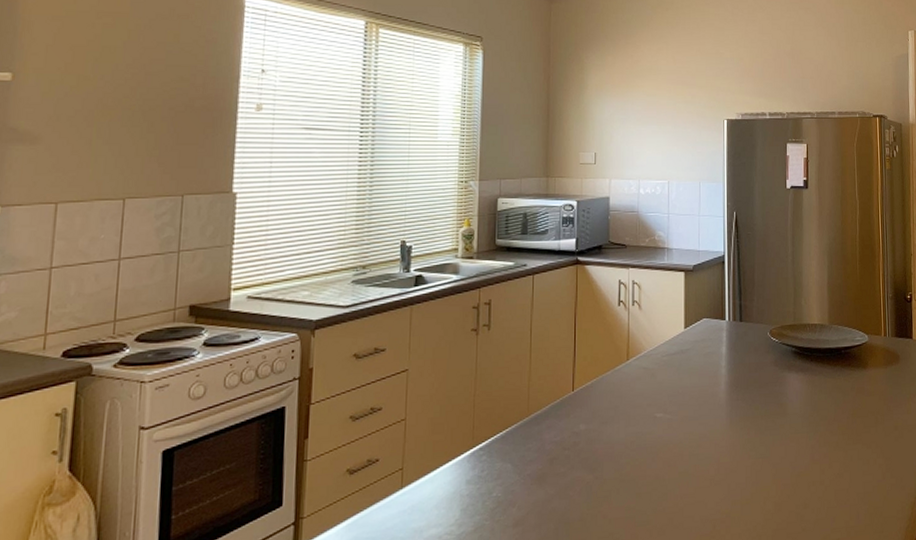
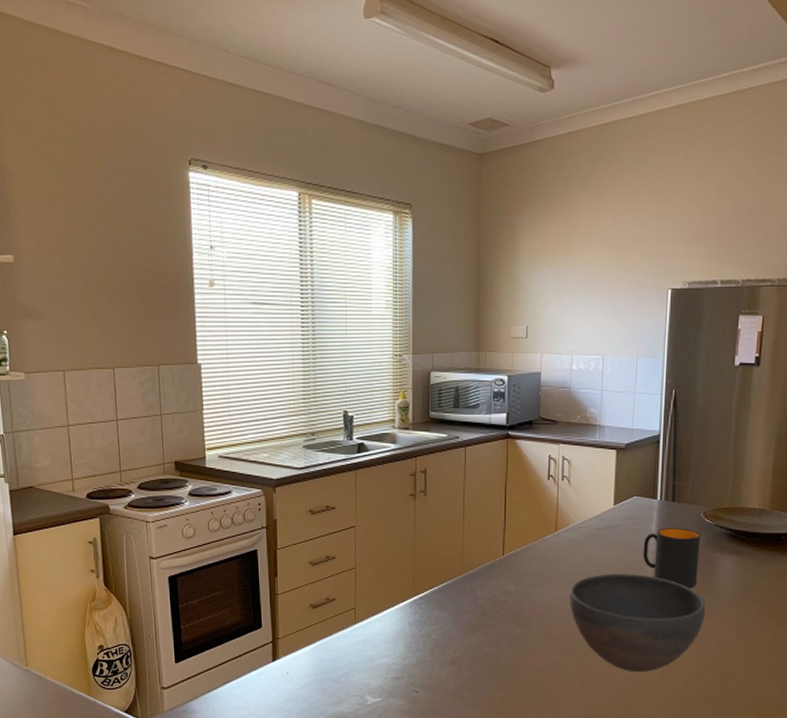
bowl: none [644,400,778,512] -> present [570,573,706,673]
mug: none [715,348,769,412] -> present [643,528,700,588]

